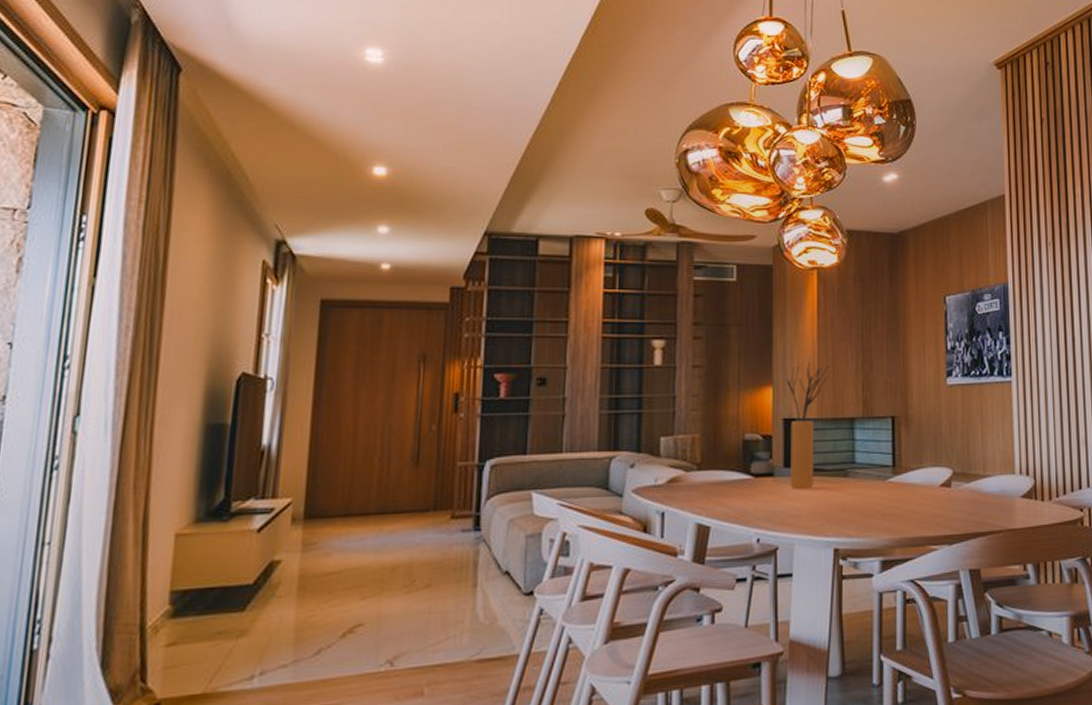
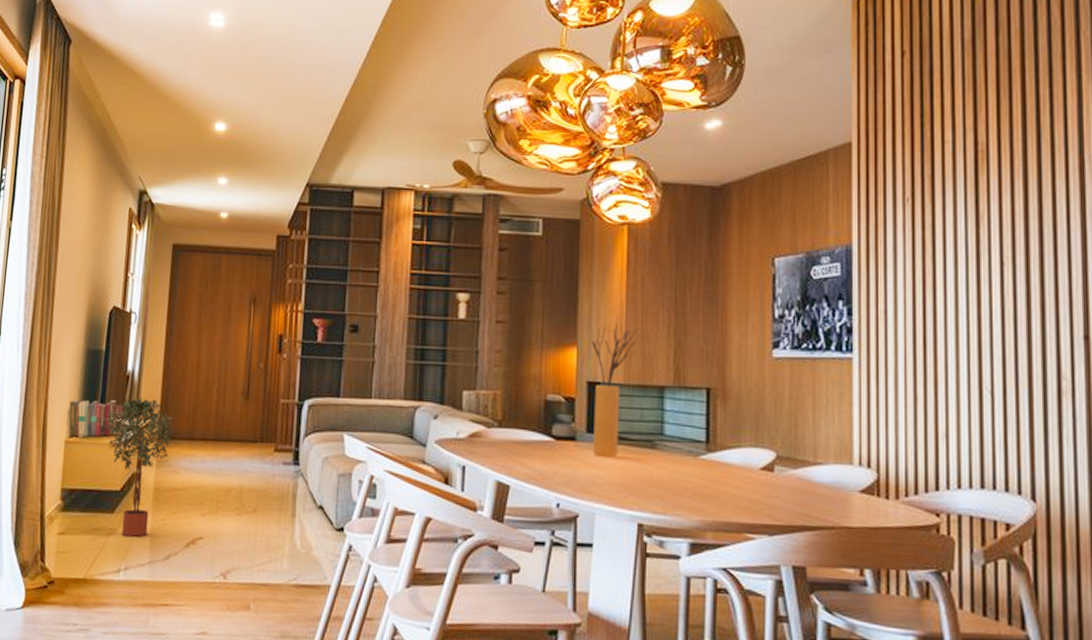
books: none [175,481,261,530] -> present [65,399,126,438]
potted tree: none [230,475,325,636] -> present [104,398,174,537]

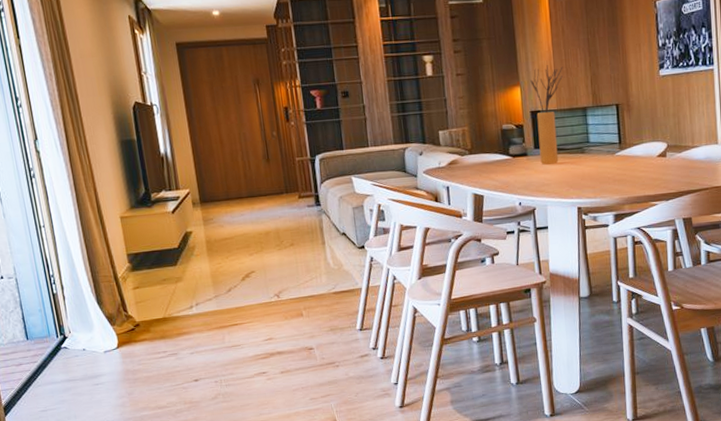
books: present [65,399,126,438] -> none [113,178,172,214]
potted tree: present [104,398,174,537] -> none [150,173,215,281]

